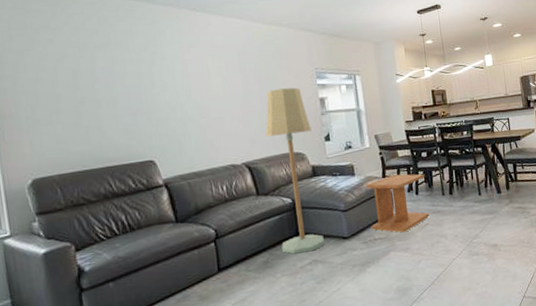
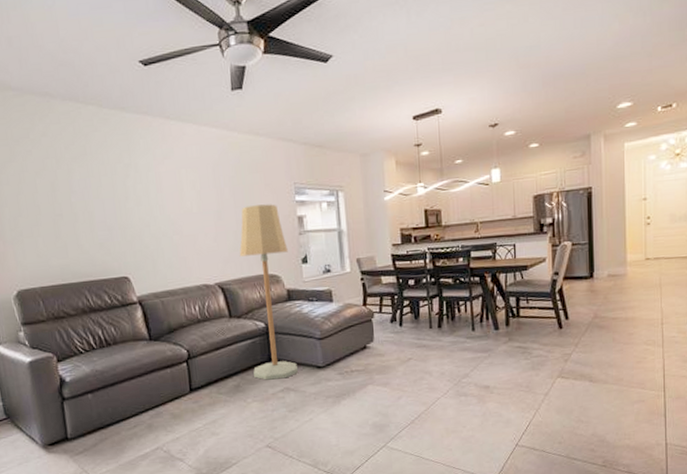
side table: present [366,173,430,233] -> none [345,302,414,366]

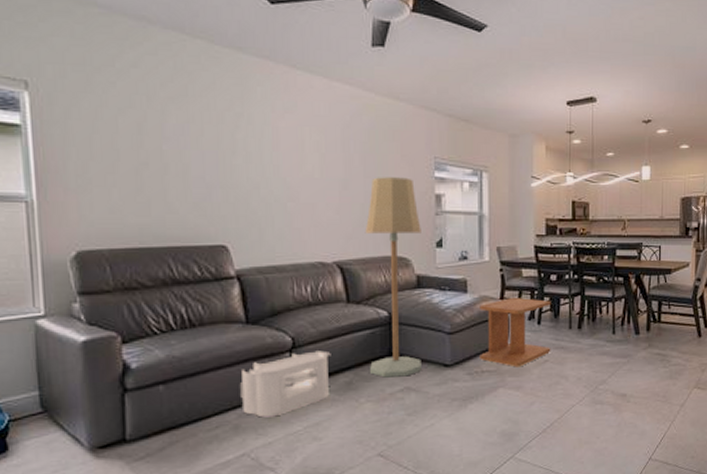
air purifier: none [149,360,222,418] -> present [240,350,331,418]
side table: none [345,302,414,366] -> present [479,297,551,367]

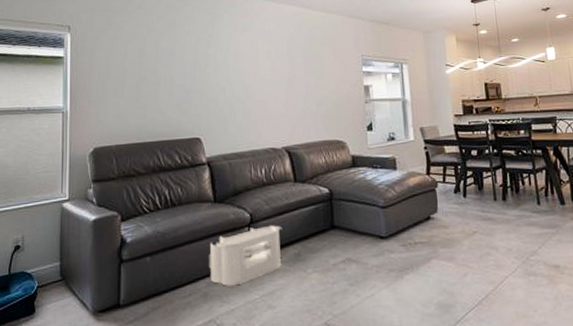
floor lamp: present [365,177,421,378] -> none [307,73,360,249]
side table: present [479,297,551,367] -> none [408,172,479,239]

